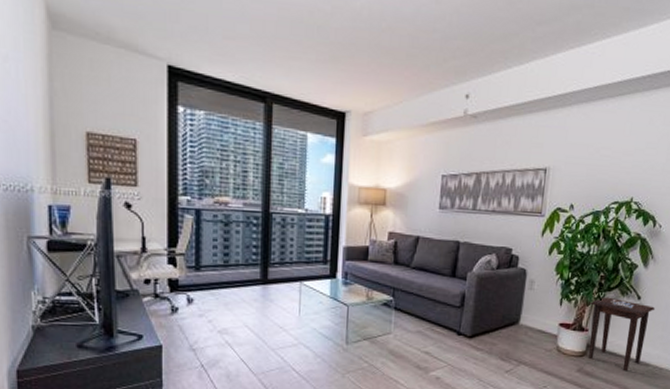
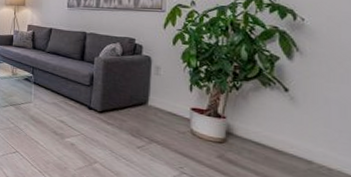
side table: present [588,297,656,372] -> none [223,86,311,166]

